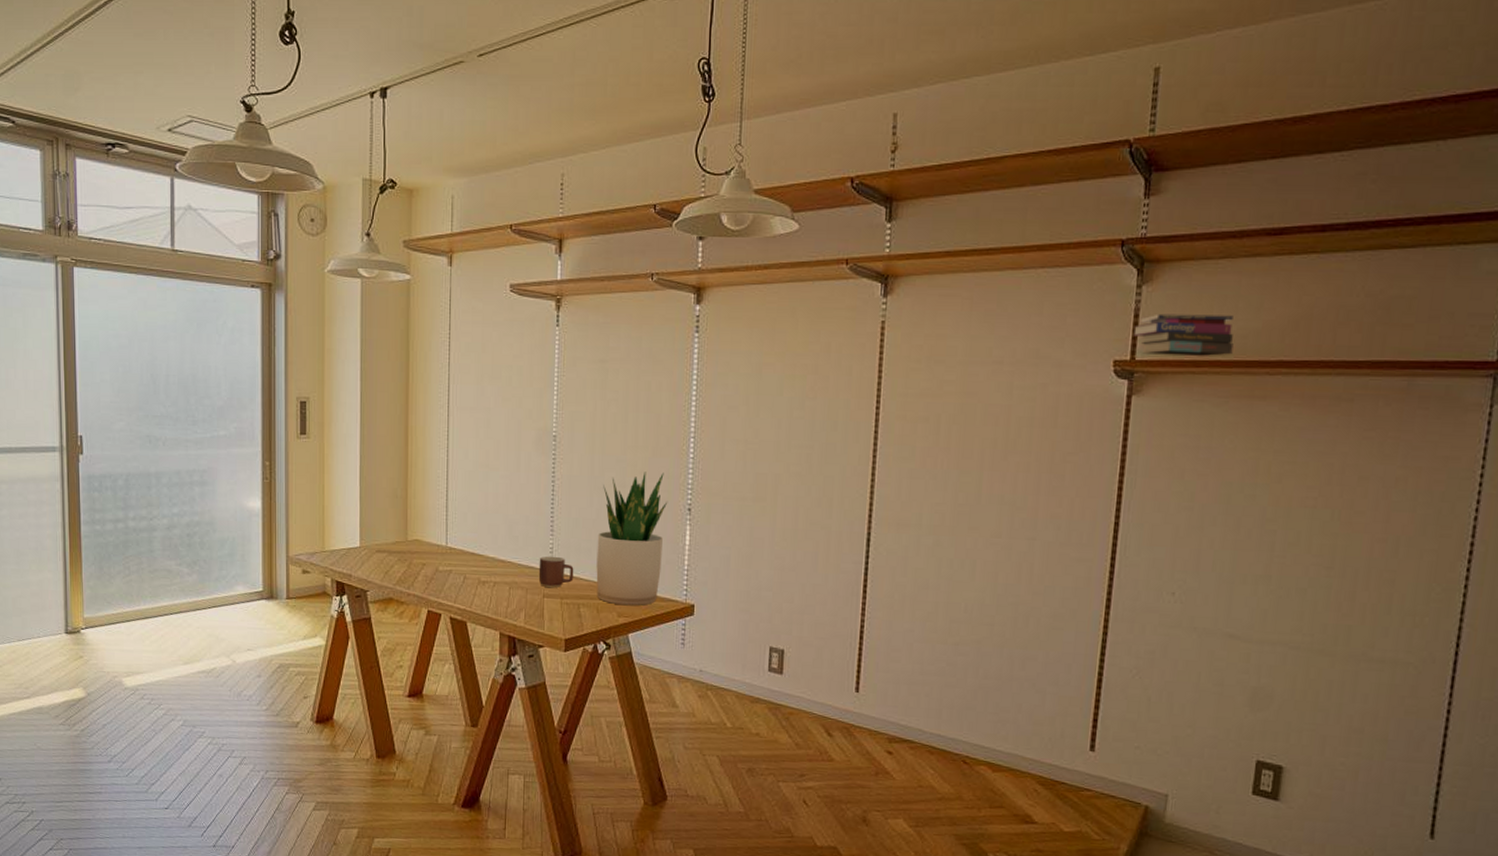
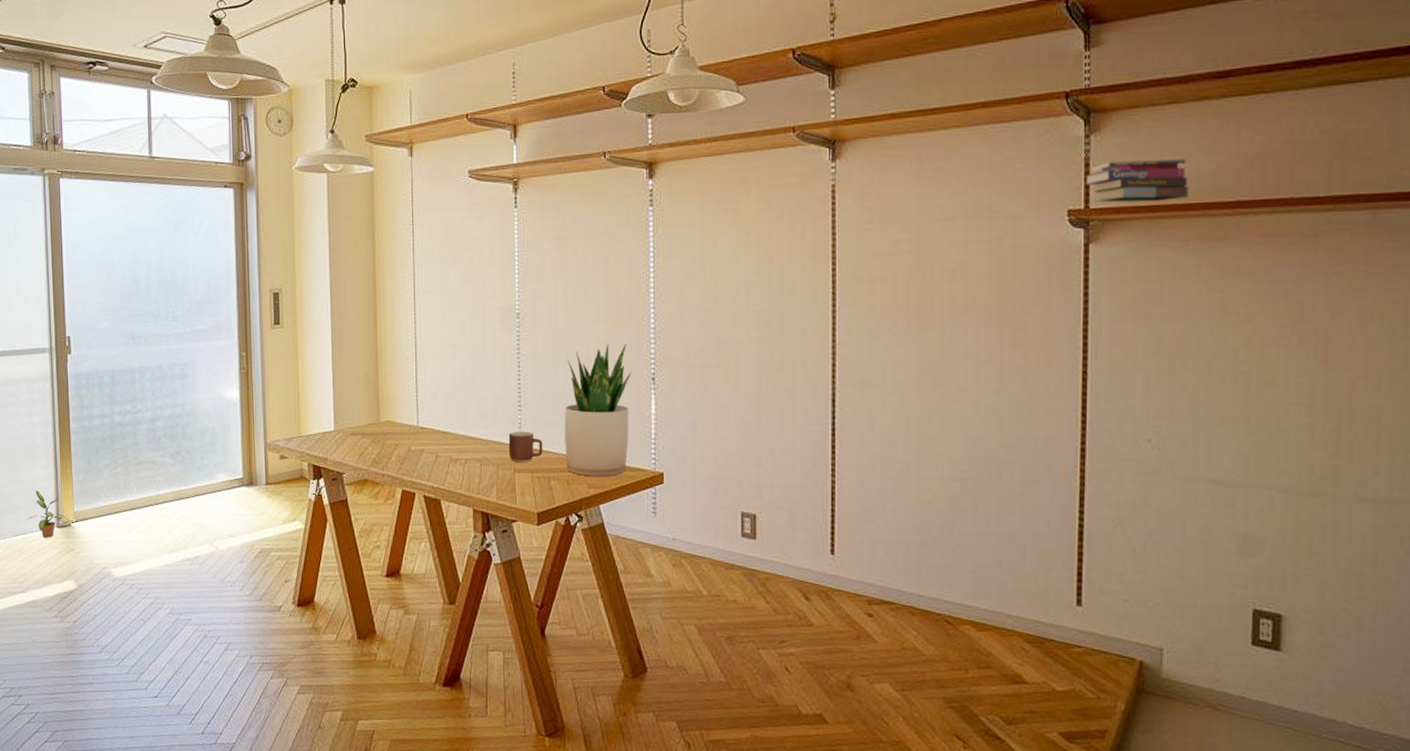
potted plant: none [32,594,79,644] -> present [26,490,70,538]

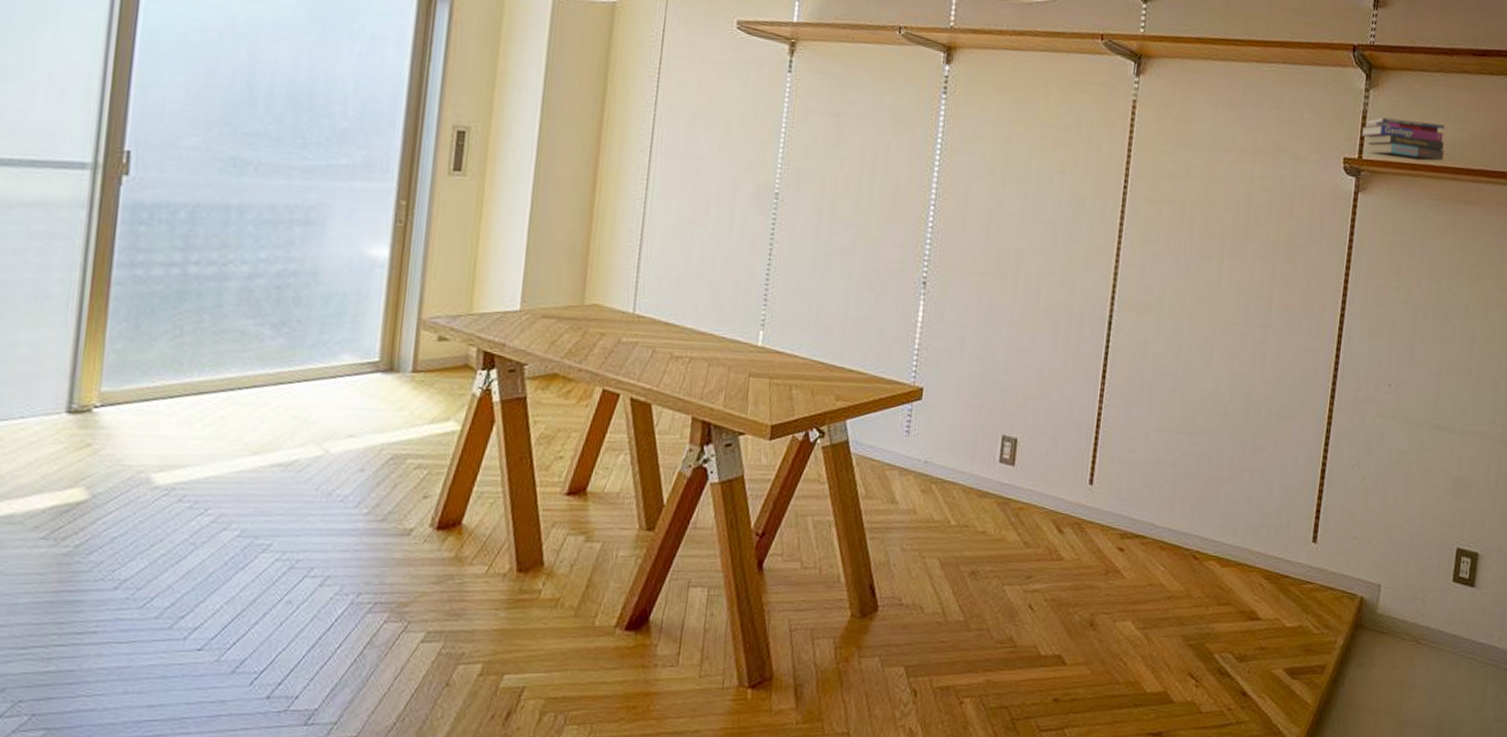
potted plant: present [26,490,70,538] -> none [13,359,91,427]
mug: present [508,431,543,462] -> none [744,329,788,366]
planter: present [564,344,632,477] -> none [812,239,902,388]

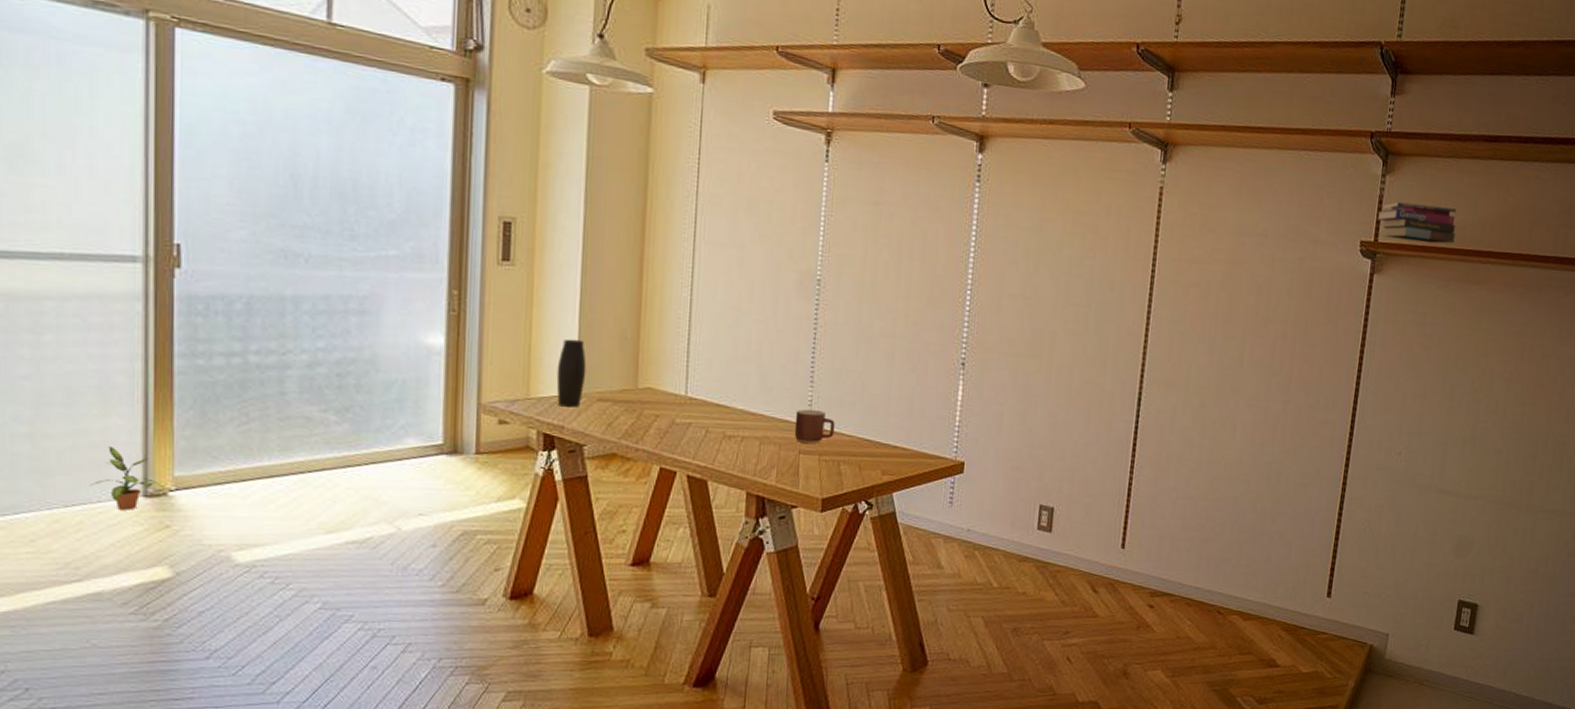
potted plant: none [13,359,91,427] -> present [89,446,166,510]
vase: none [500,252,533,324] -> present [556,339,587,407]
mug: none [744,329,788,366] -> present [794,409,835,443]

